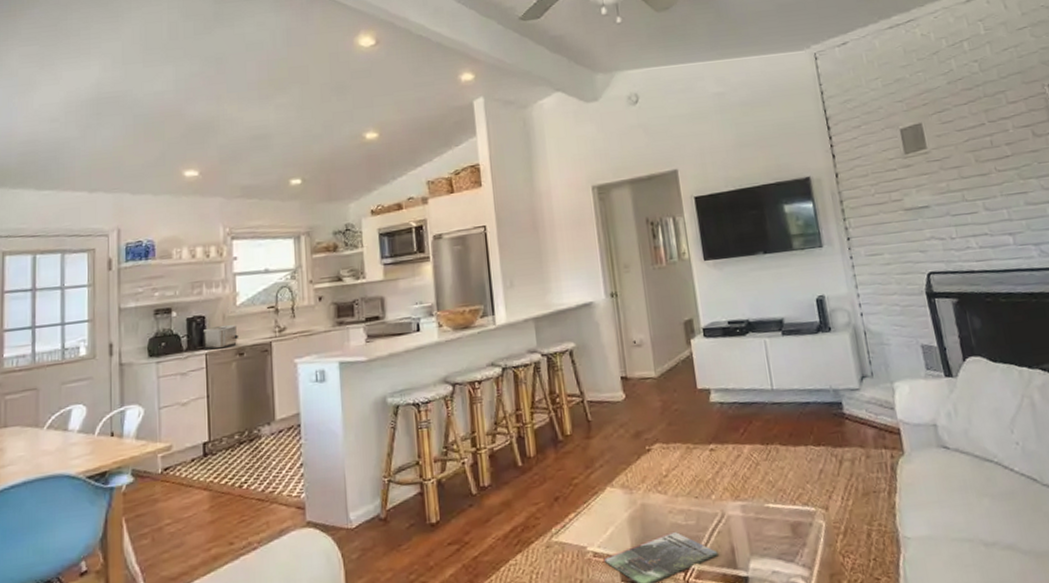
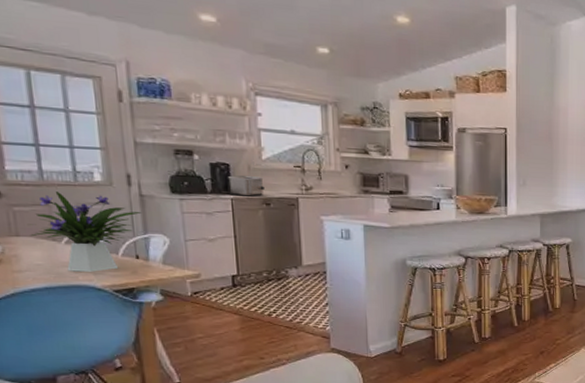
flower arrangement: none [15,370,120,460] -> present [27,192,142,273]

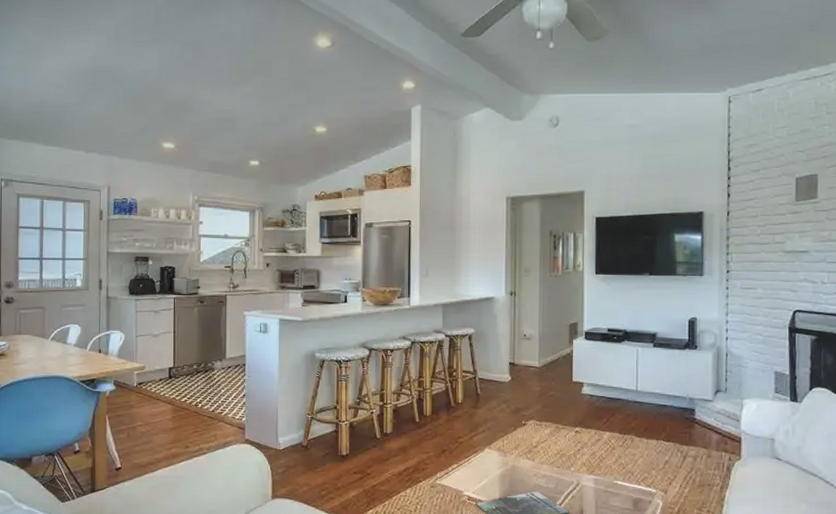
flower arrangement: present [27,192,142,273] -> none [27,296,107,366]

